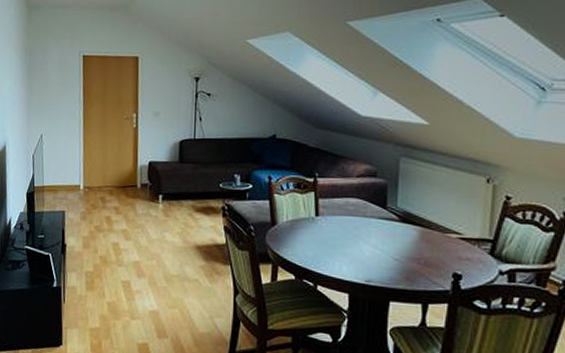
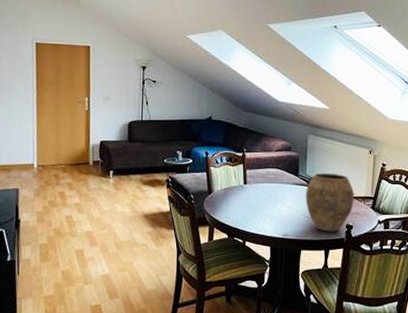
vase: none [395,205,464,282] -> present [305,173,354,232]

